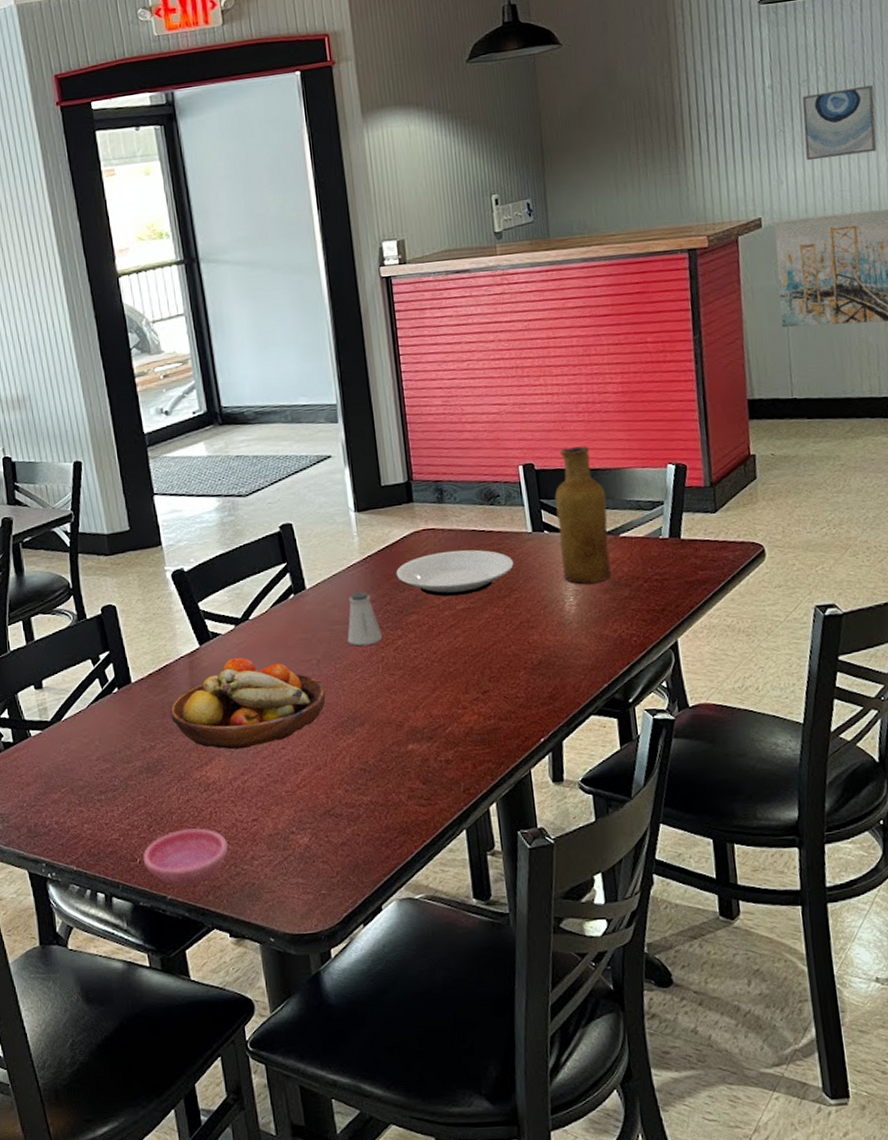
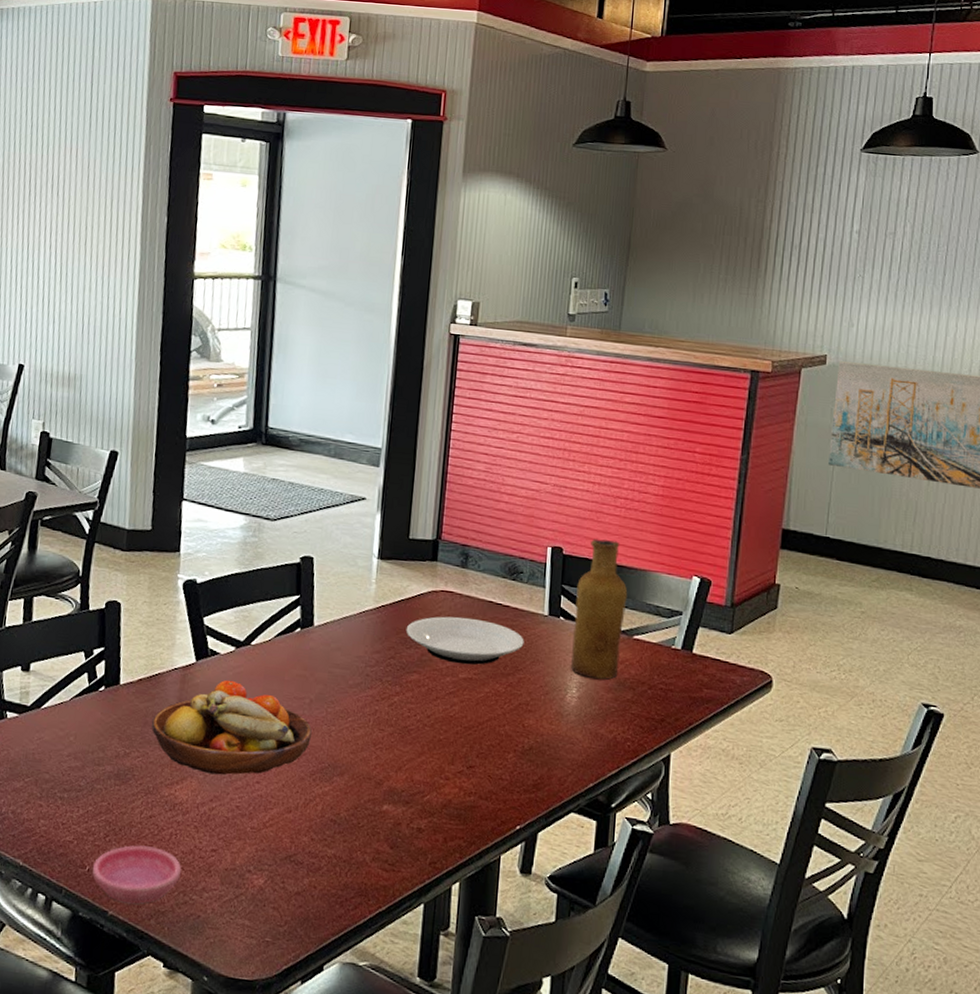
saltshaker: present [347,591,383,646] -> none [344,639,380,696]
wall art: present [802,85,877,161] -> none [879,248,956,315]

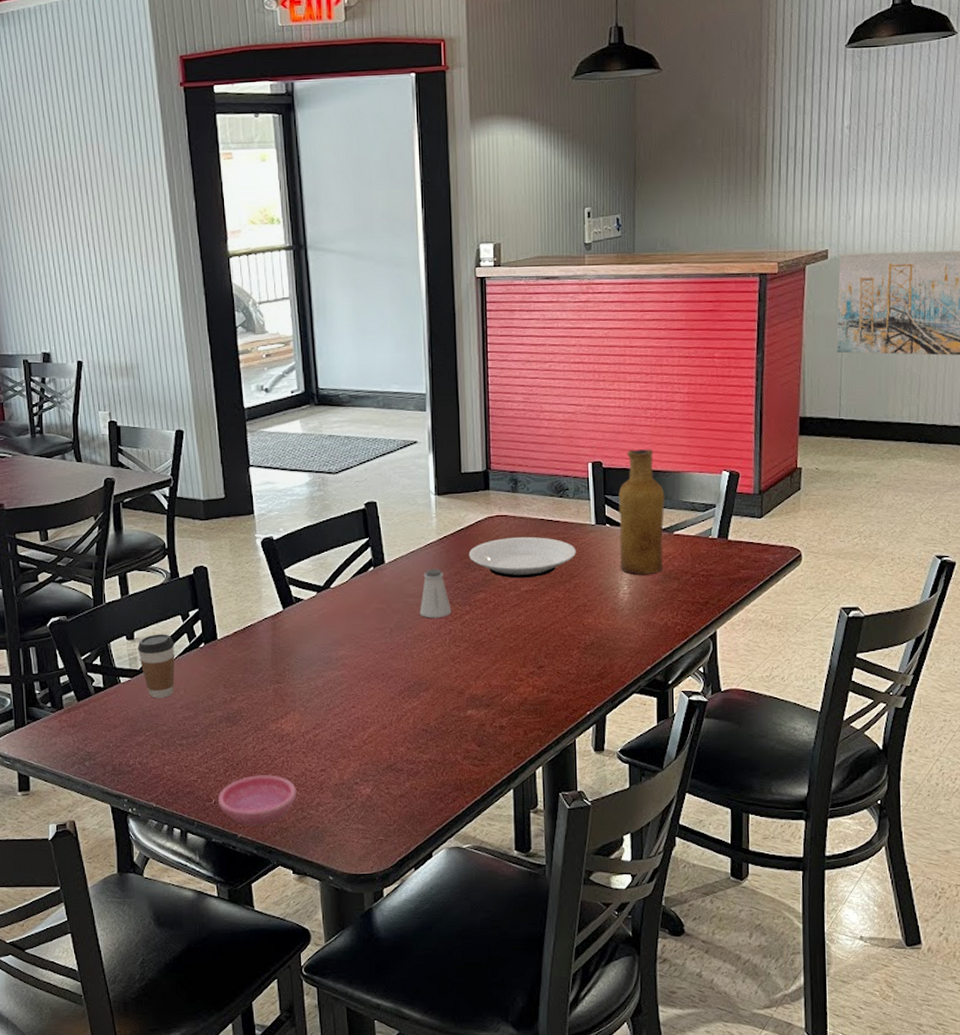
coffee cup: none [31,668,73,742] -> present [137,634,175,698]
fruit bowl: present [152,679,312,776] -> none [252,621,396,706]
saltshaker: none [344,639,380,696] -> present [419,569,452,619]

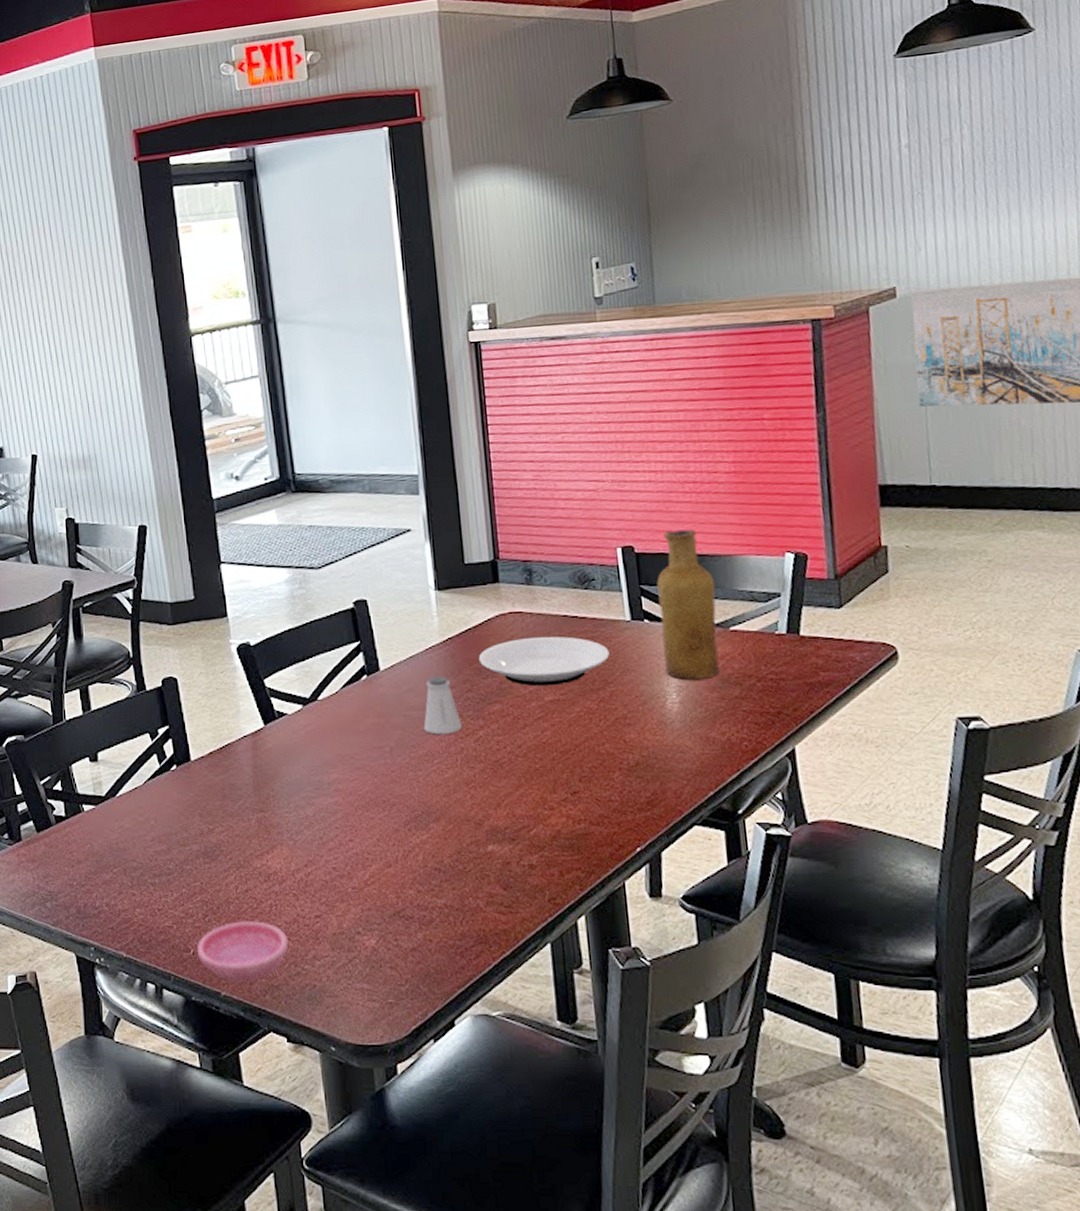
coffee cup: present [137,634,175,698] -> none [102,755,144,829]

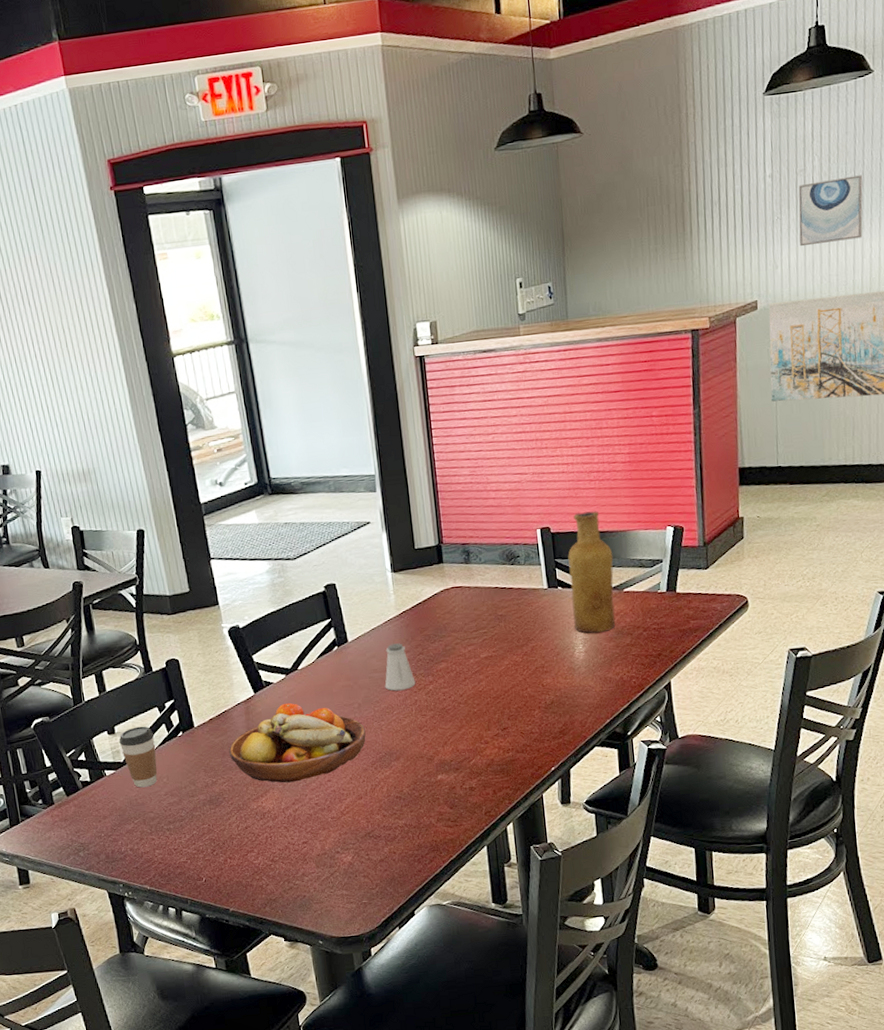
coffee cup: none [102,755,144,829] -> present [119,726,158,788]
saucer: present [196,921,289,982] -> none [208,851,283,900]
fruit bowl: none [231,739,398,839] -> present [229,702,366,783]
plate: present [478,636,610,687] -> none [427,604,531,646]
wall art: none [943,144,1031,226] -> present [798,175,863,247]

